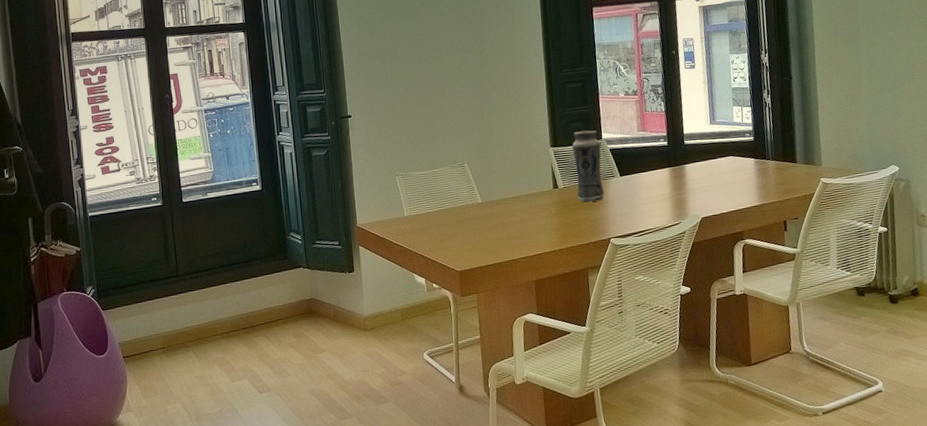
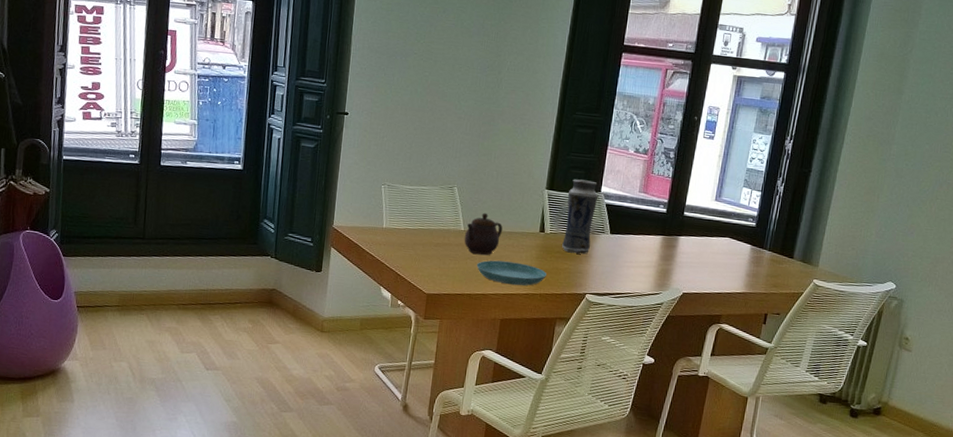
teapot: none [483,181,518,223] -> present [464,212,503,256]
saucer: none [500,222,569,246] -> present [476,260,547,286]

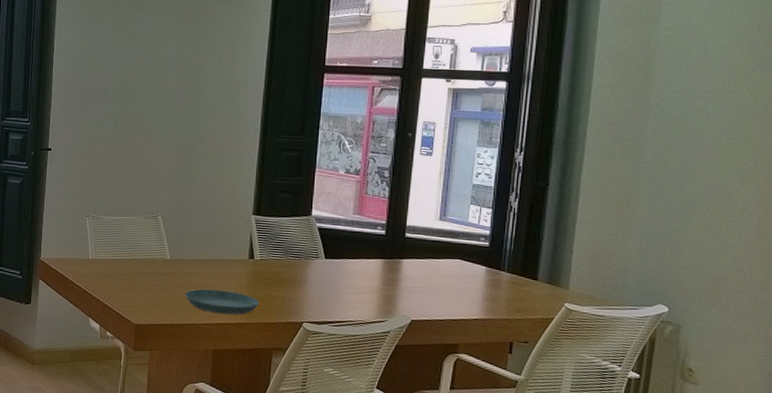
teapot: present [464,212,503,256] -> none [170,241,210,284]
vase: present [562,179,598,254] -> none [274,203,308,281]

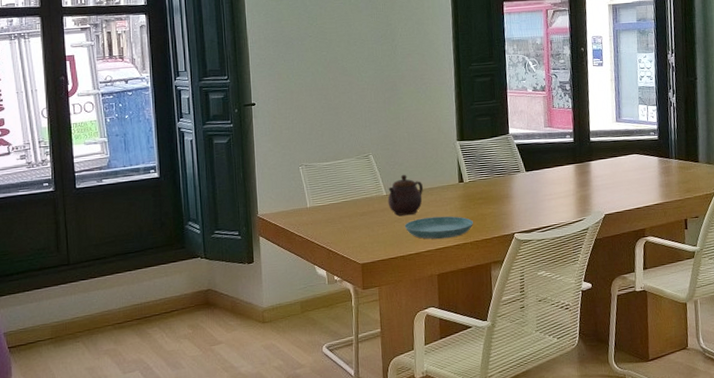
teapot: none [170,241,210,284] -> present [387,174,423,216]

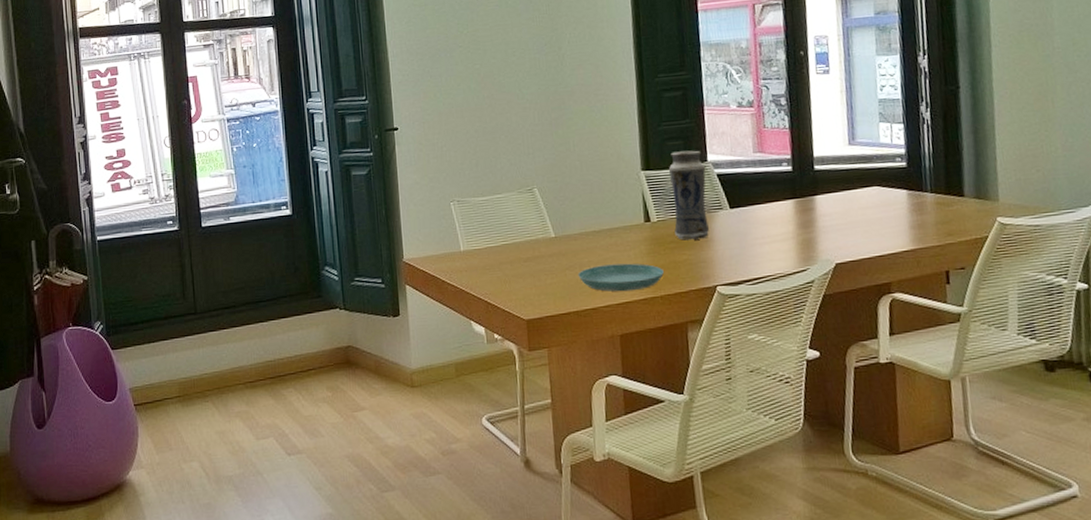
teapot: present [387,174,423,216] -> none [556,211,600,263]
vase: none [479,125,509,197] -> present [669,150,709,241]

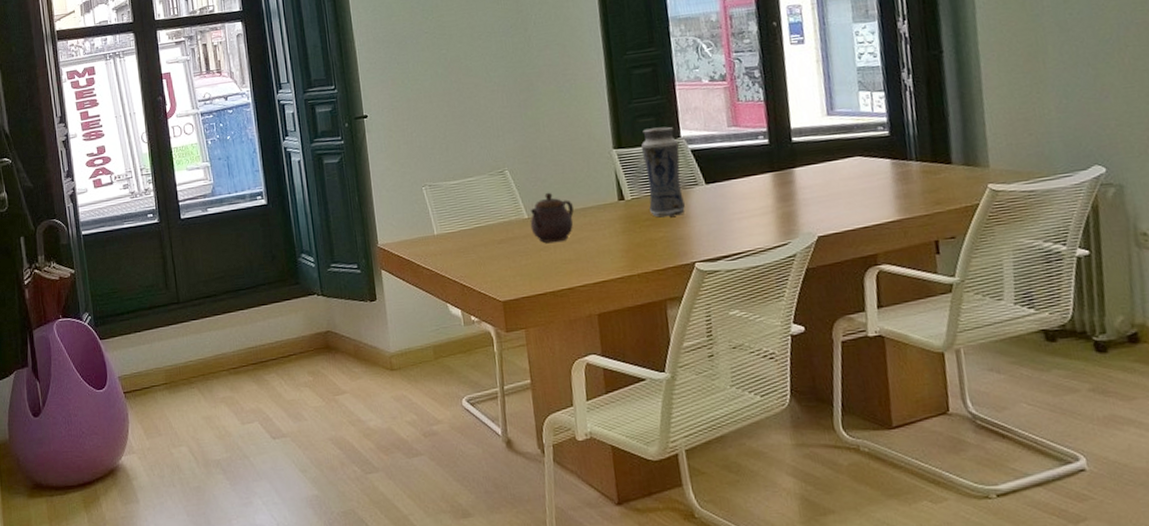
teapot: none [556,211,600,263] -> present [530,192,574,243]
saucer: present [578,263,664,292] -> none [552,242,640,271]

